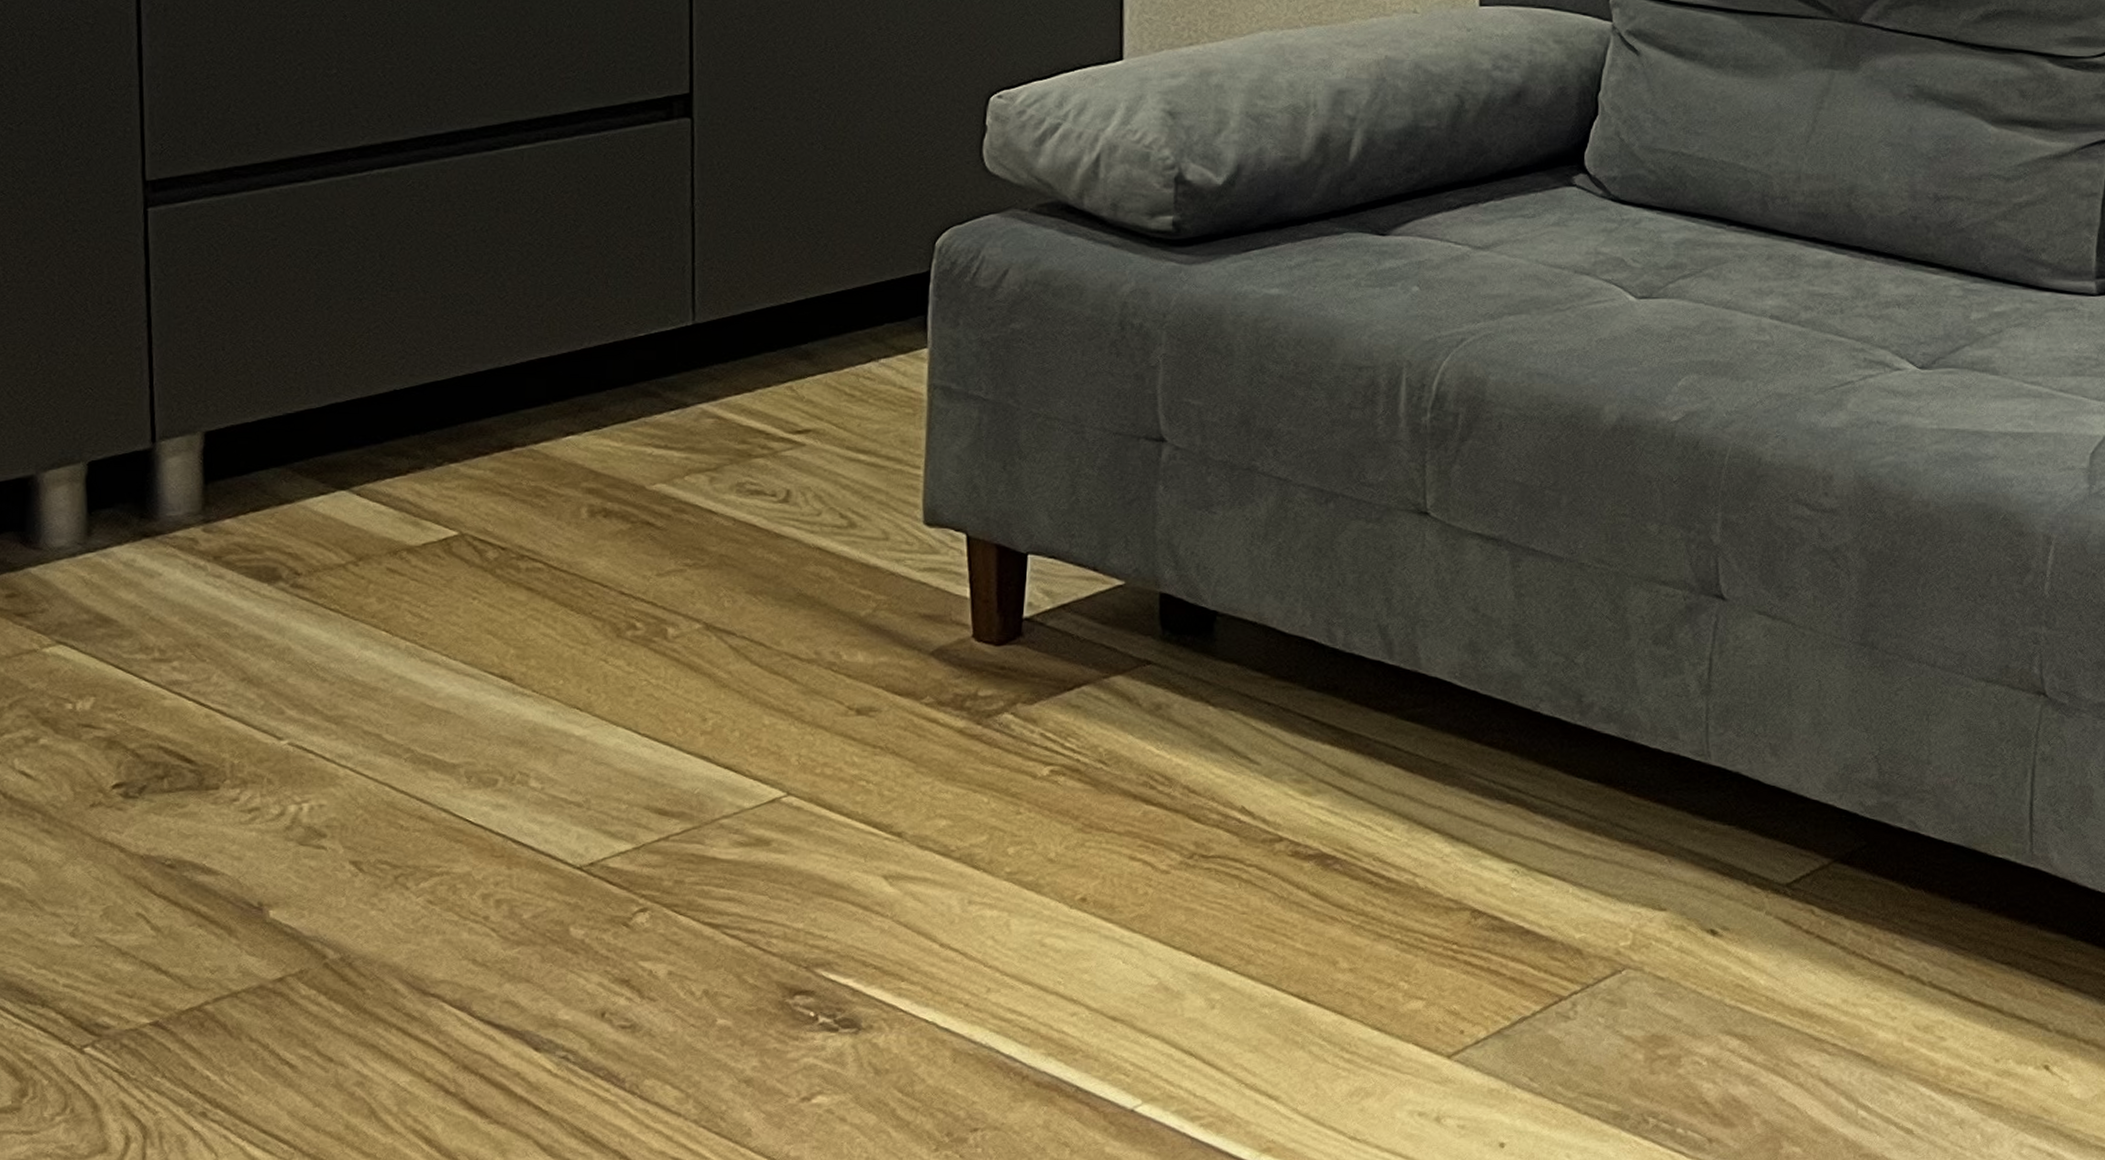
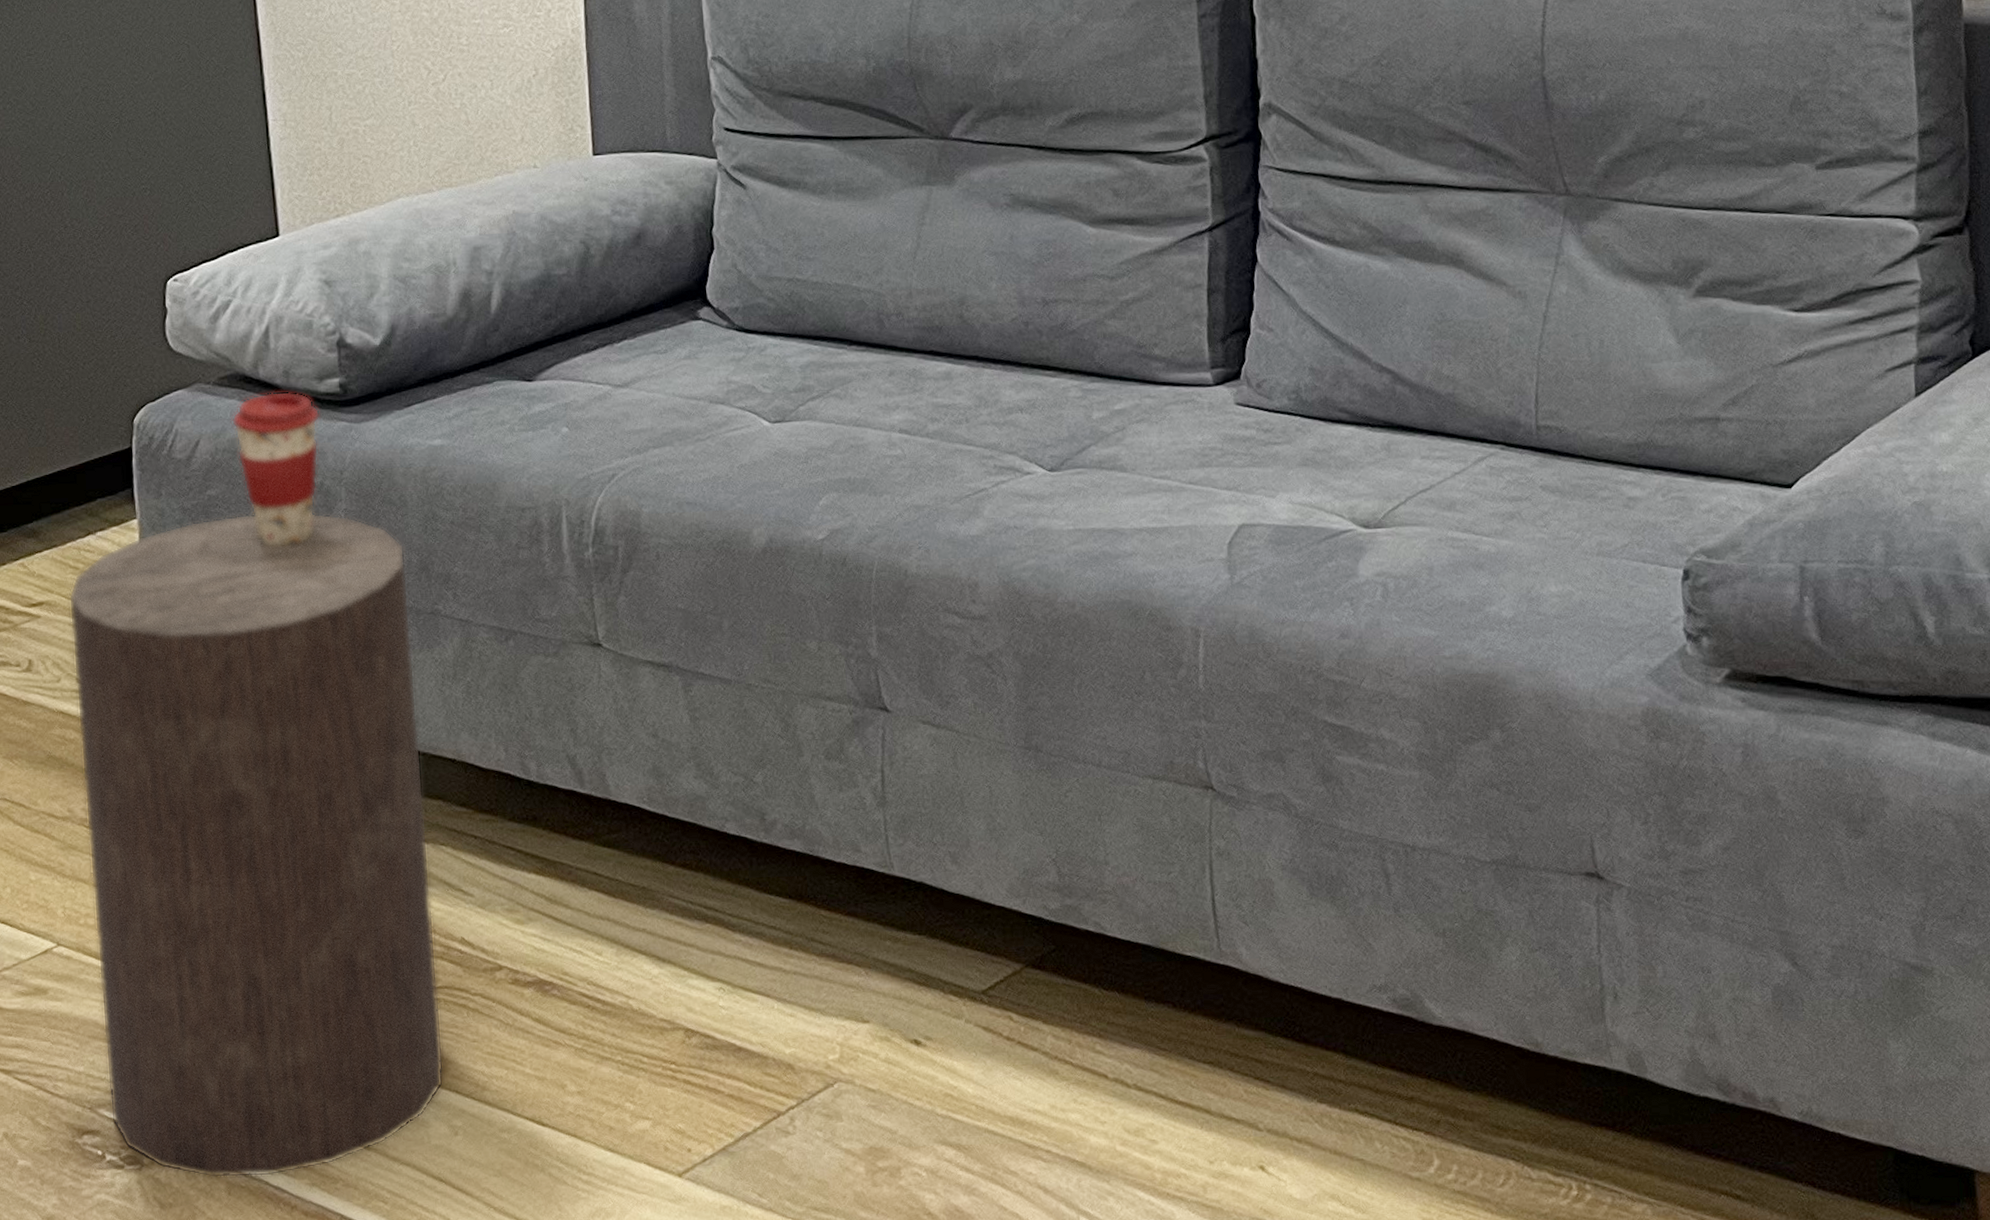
stool: none [829,352,1225,1045] -> present [68,512,444,1178]
coffee cup: none [1046,224,1148,388] -> present [231,391,320,546]

